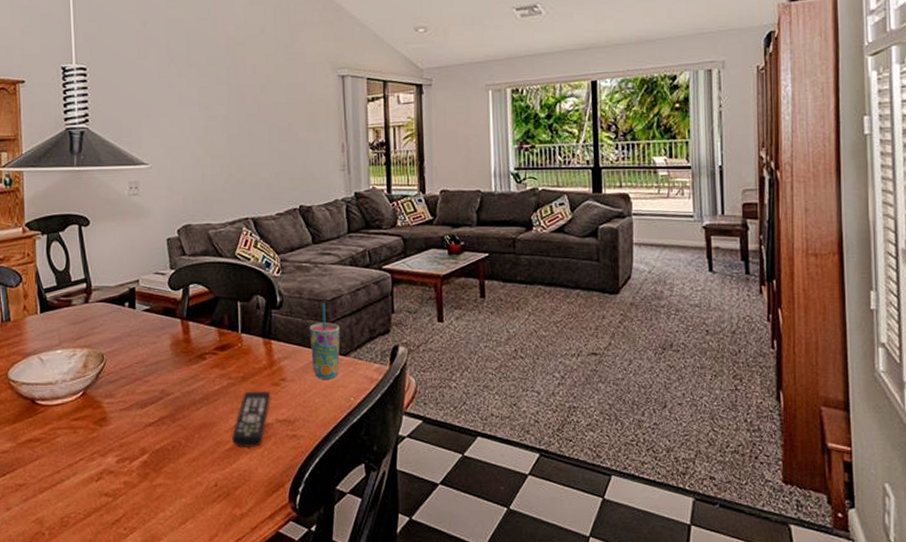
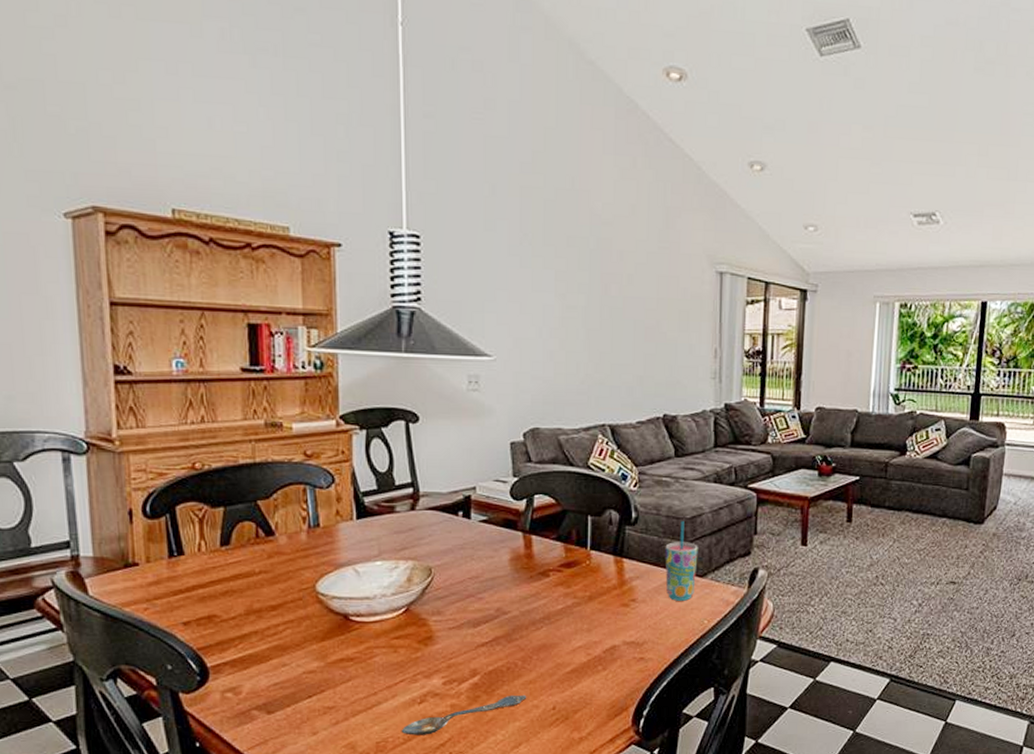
spoon: none [81,472,191,511] -> present [401,694,527,736]
remote control: present [232,391,271,447] -> none [574,611,619,670]

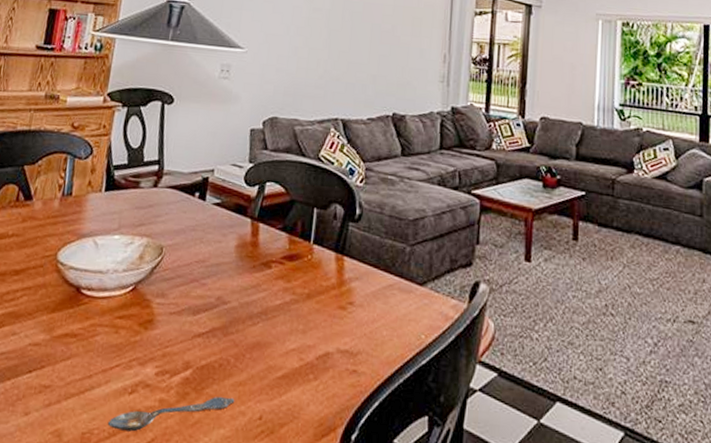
cup: present [665,521,698,601] -> none [384,222,419,310]

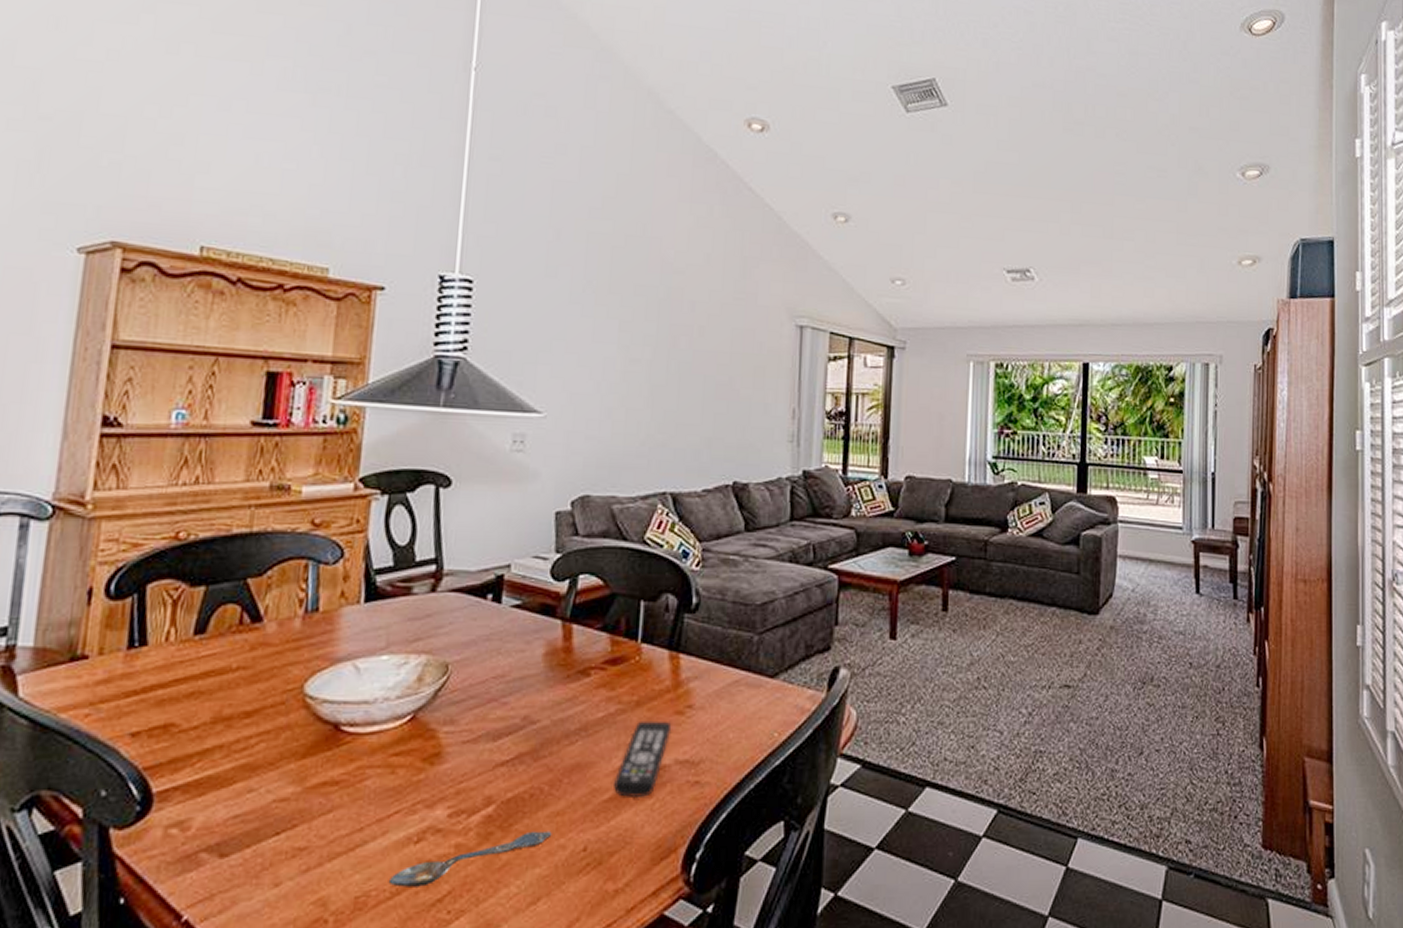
remote control: none [286,311,336,379] -> present [614,721,672,797]

